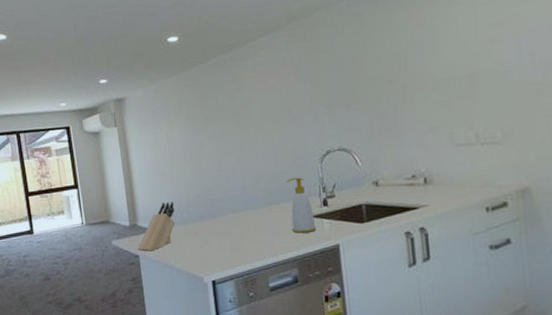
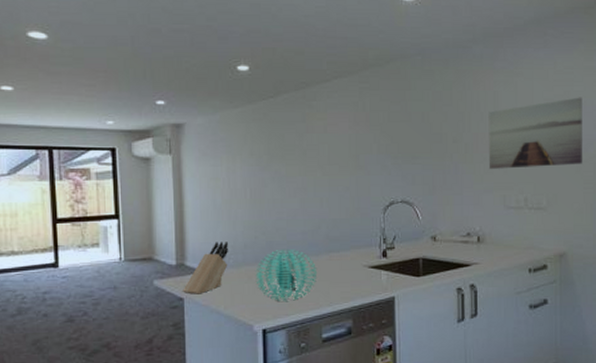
decorative ball: none [200,204,260,254] -> present [255,248,318,301]
soap bottle: present [285,177,316,233] -> none [347,226,374,283]
wall art: none [426,16,544,107] -> present [488,97,583,169]

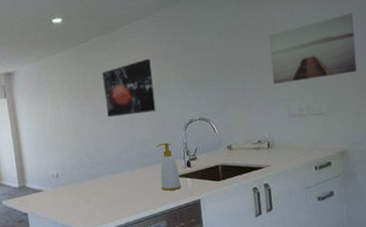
knife block: present [183,242,229,295] -> none [26,165,60,210]
decorative ball: present [255,248,318,301] -> none [83,166,134,210]
wall art: none [291,124,352,190] -> present [102,58,156,118]
soap bottle: none [347,226,374,283] -> present [155,142,181,191]

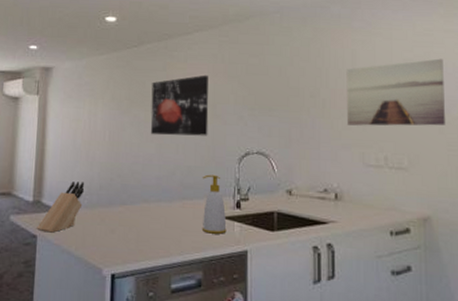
knife block: none [26,165,60,210] -> present [37,181,85,233]

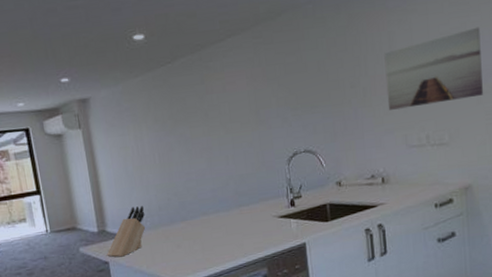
wall art: present [150,74,209,136] -> none [192,81,255,151]
soap bottle: present [201,174,227,234] -> none [254,178,284,234]

